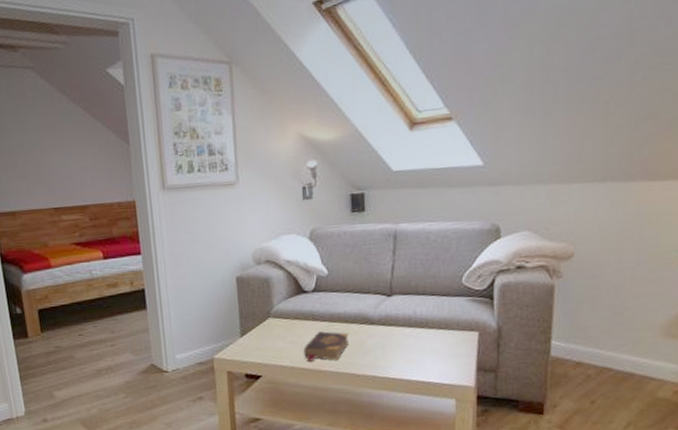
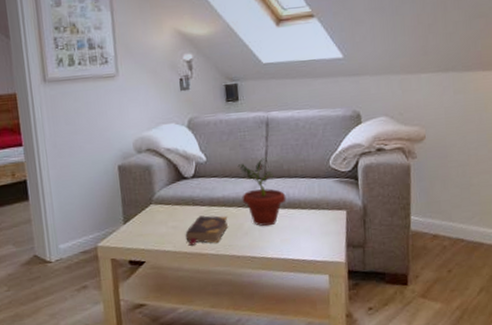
potted plant: none [361,273,413,345] -> present [237,158,286,226]

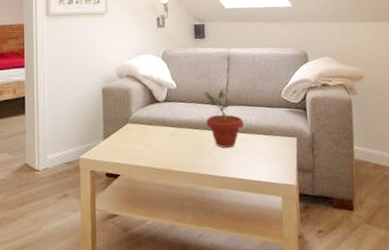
book: present [185,215,228,246] -> none [156,135,194,162]

